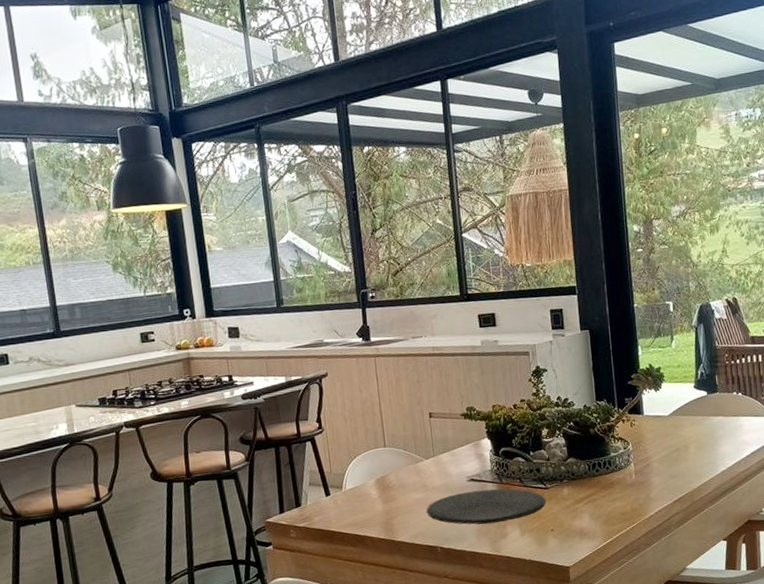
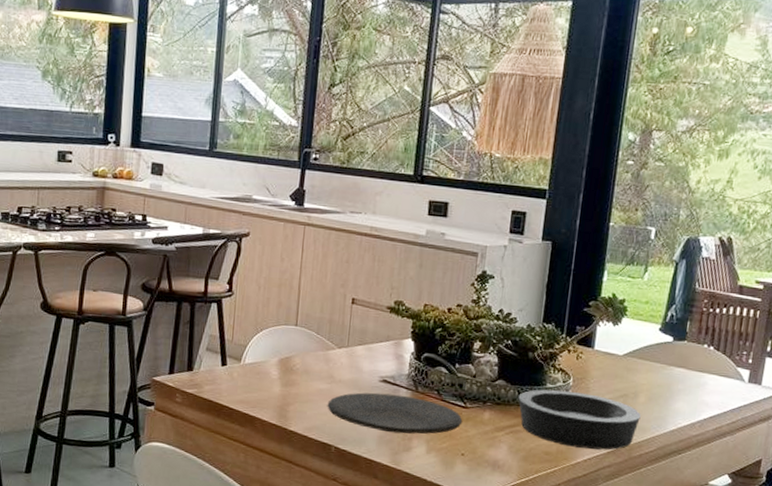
bowl: none [589,454,695,504] -> present [518,389,641,450]

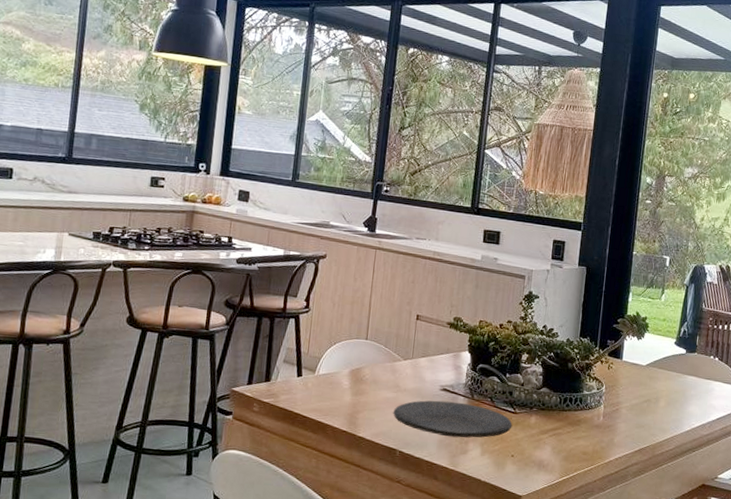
bowl: present [518,389,641,450] -> none [559,396,662,449]

